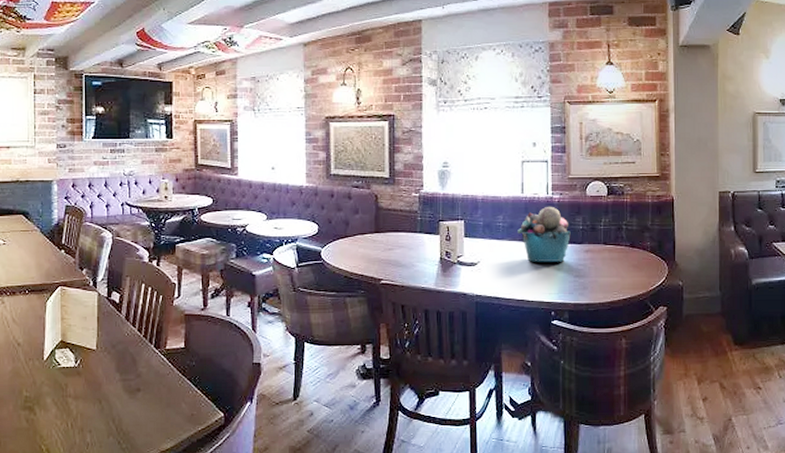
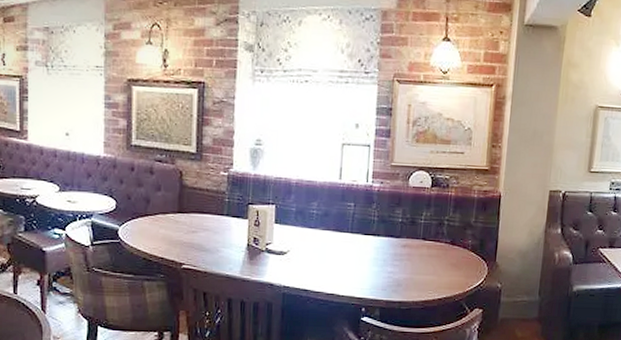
bucket: present [517,206,571,262] -> none [332,195,389,256]

